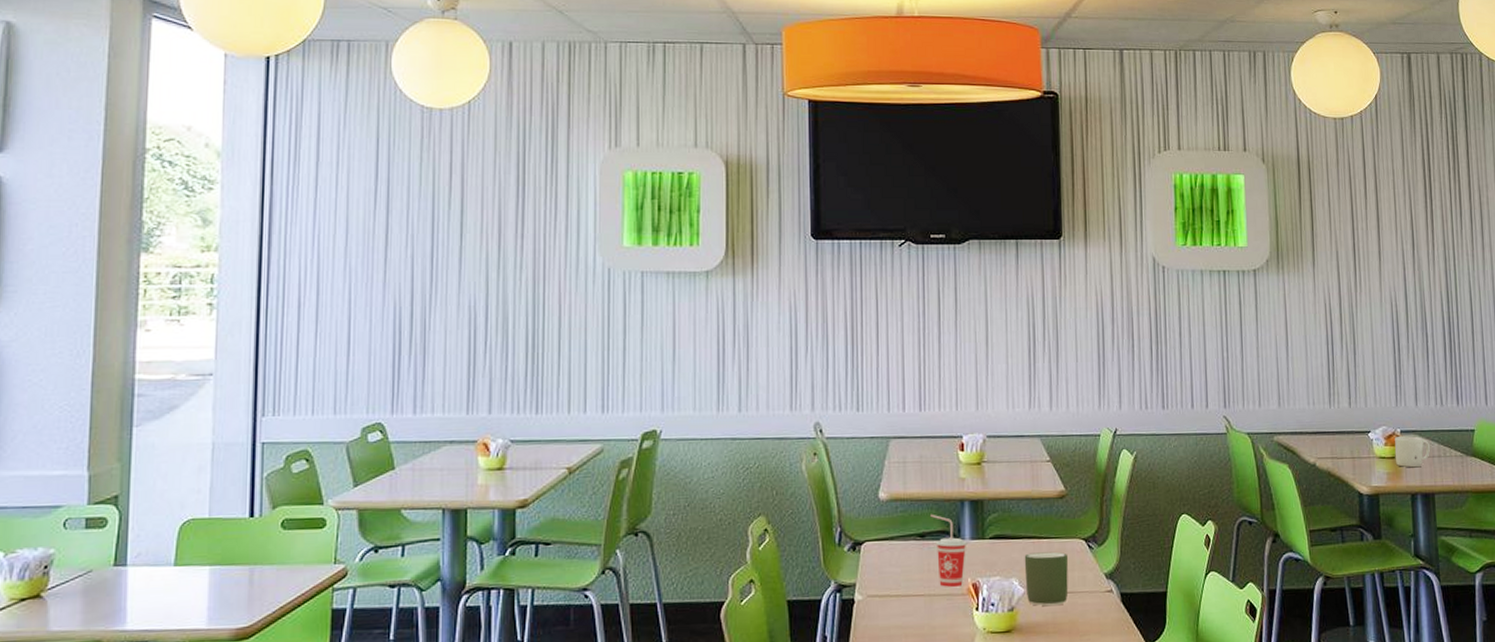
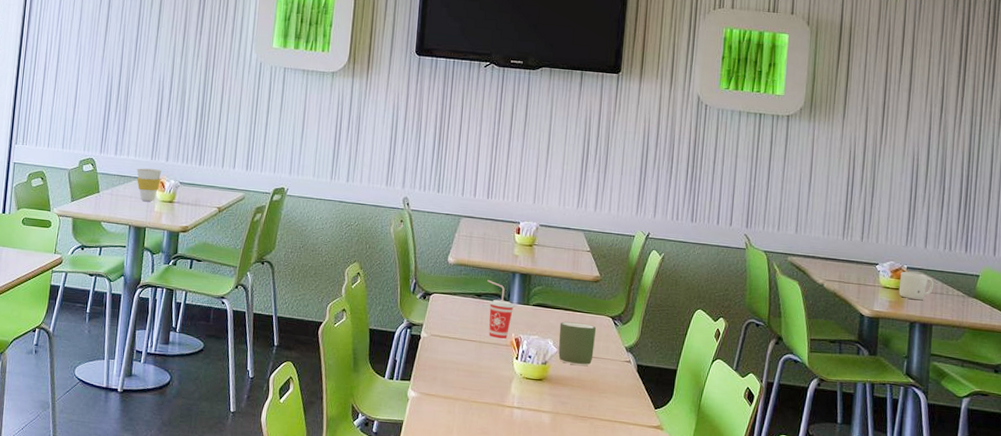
cup: none [447,427,484,472] -> present [137,168,162,202]

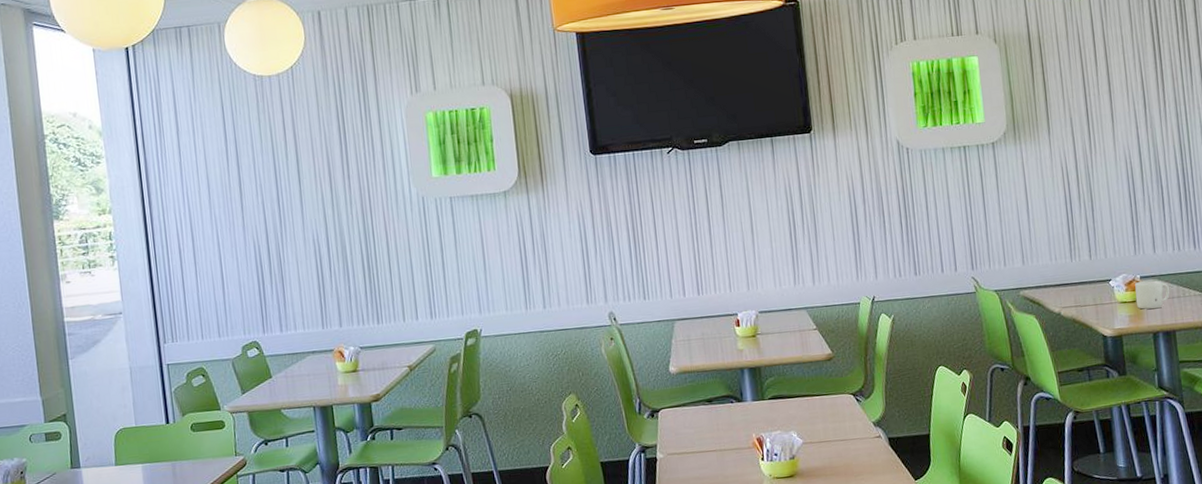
cup: present [137,168,162,202] -> none [309,338,338,377]
beverage cup: present [487,279,515,339] -> none [715,381,750,443]
mug: present [558,321,596,366] -> none [800,406,842,453]

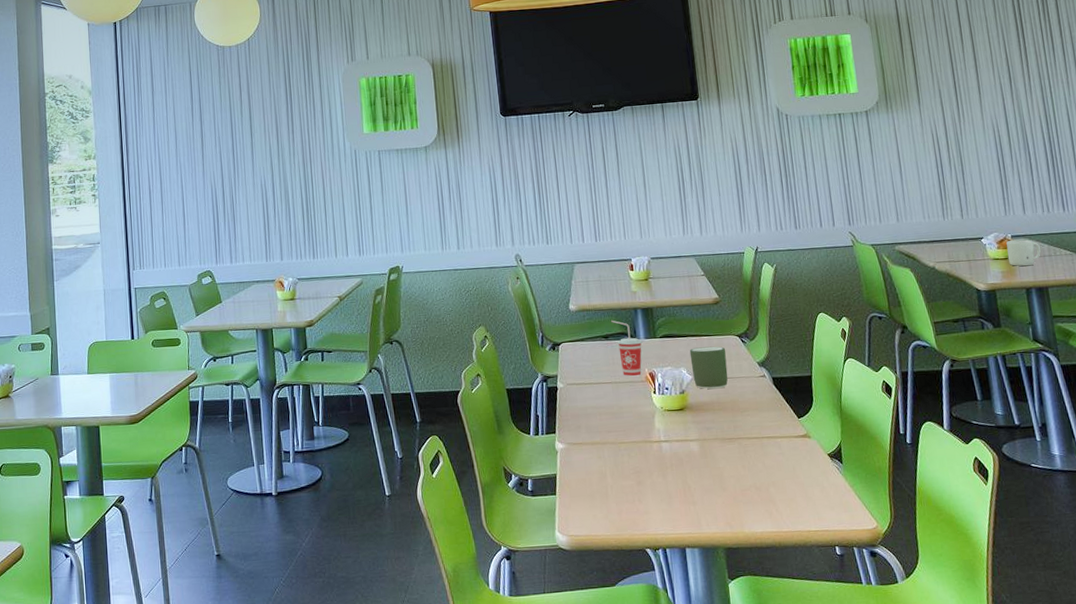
beverage cup: none [715,381,750,443] -> present [611,320,643,376]
mug: none [800,406,842,453] -> present [689,346,728,389]

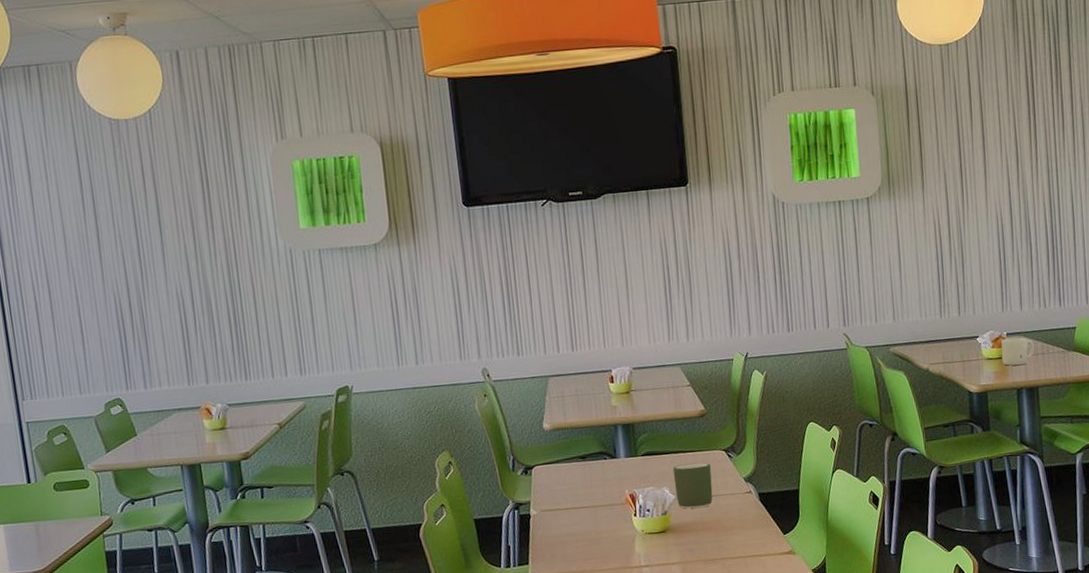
beverage cup: present [611,320,643,376] -> none [589,438,623,499]

